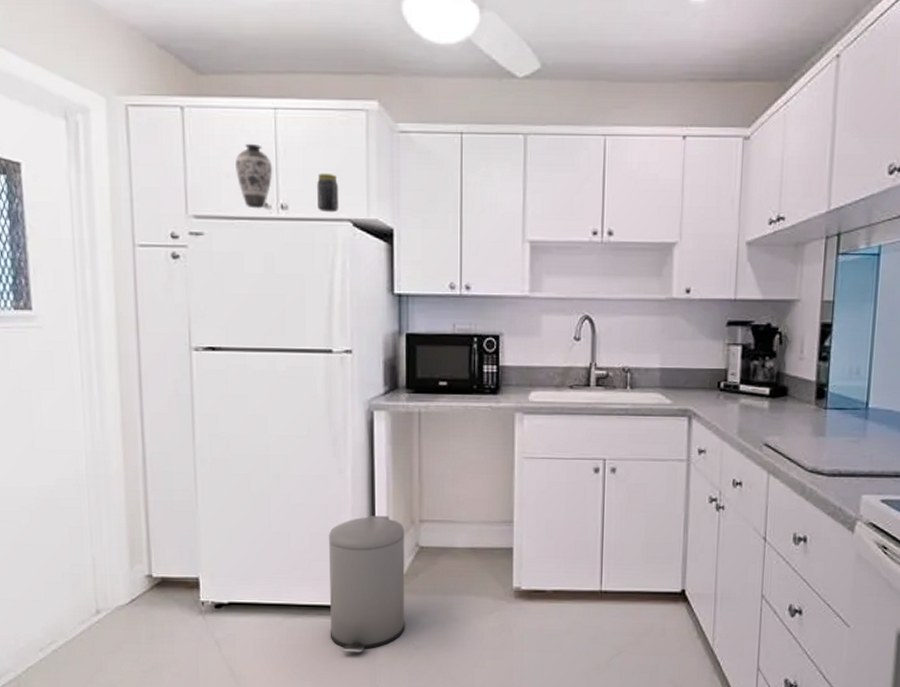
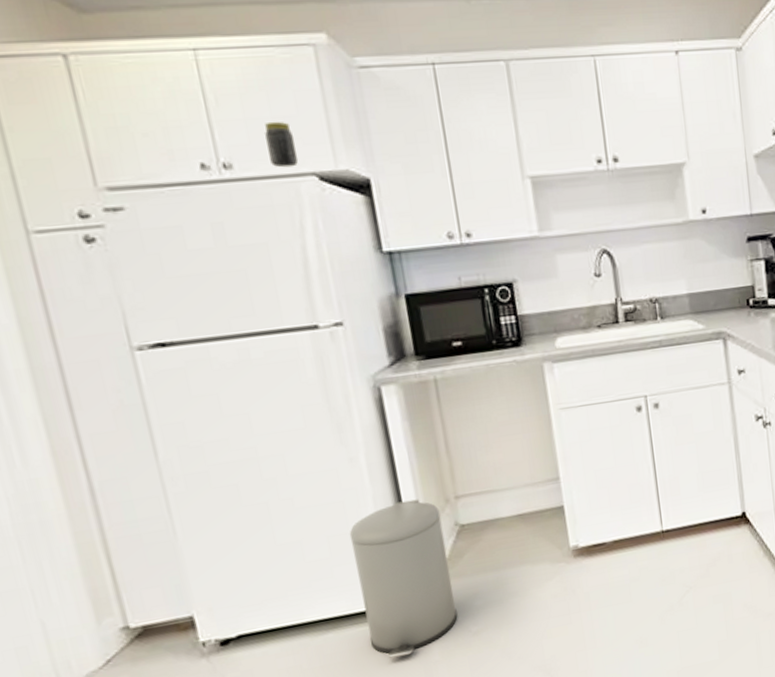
decorative vase: present [235,143,273,209] -> none [151,93,206,172]

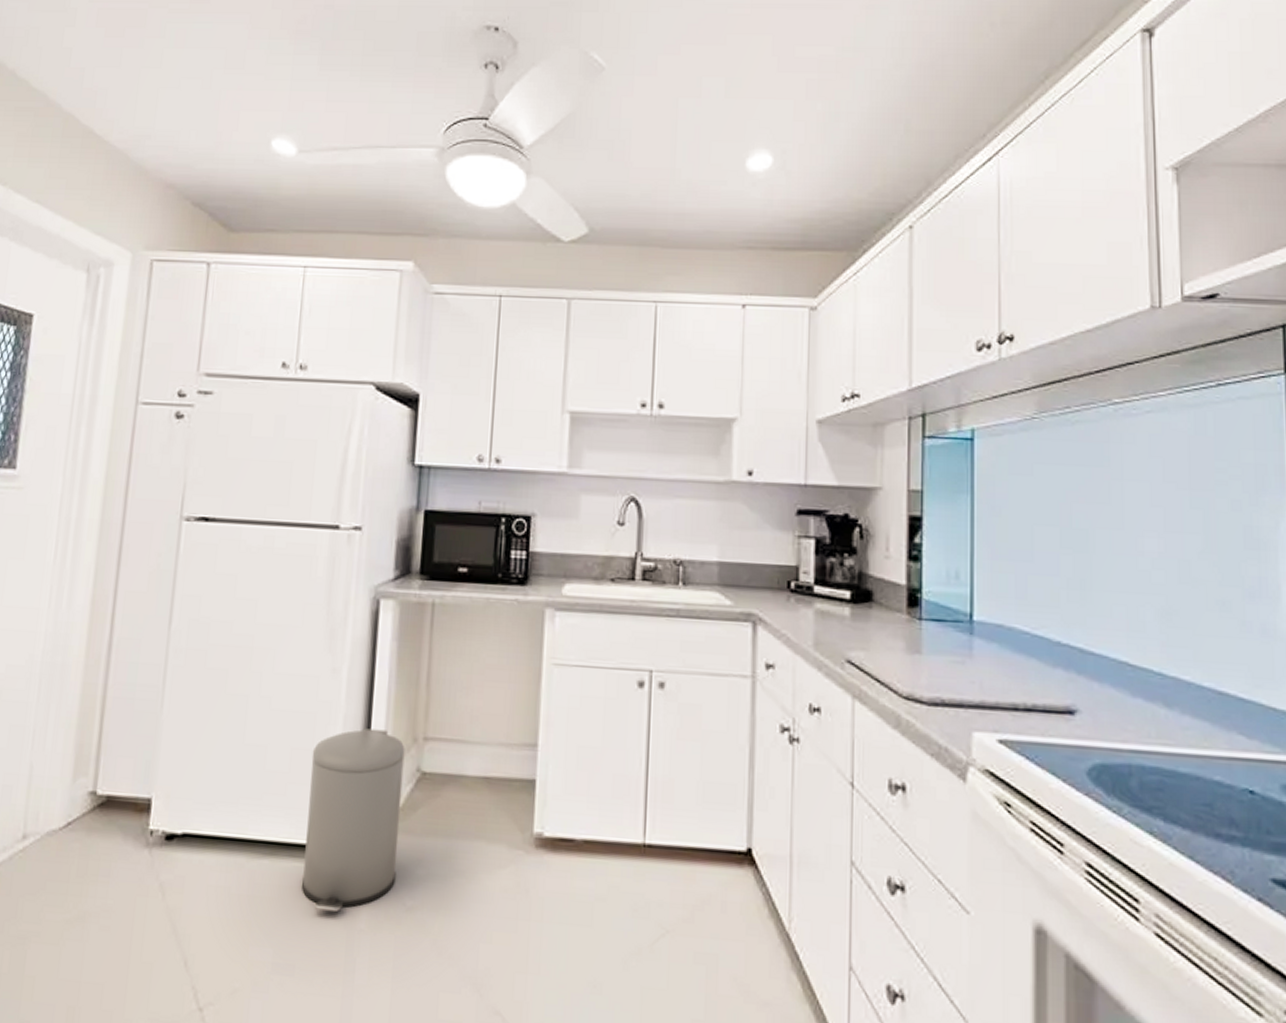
jar: present [265,121,299,168] -> none [339,333,365,375]

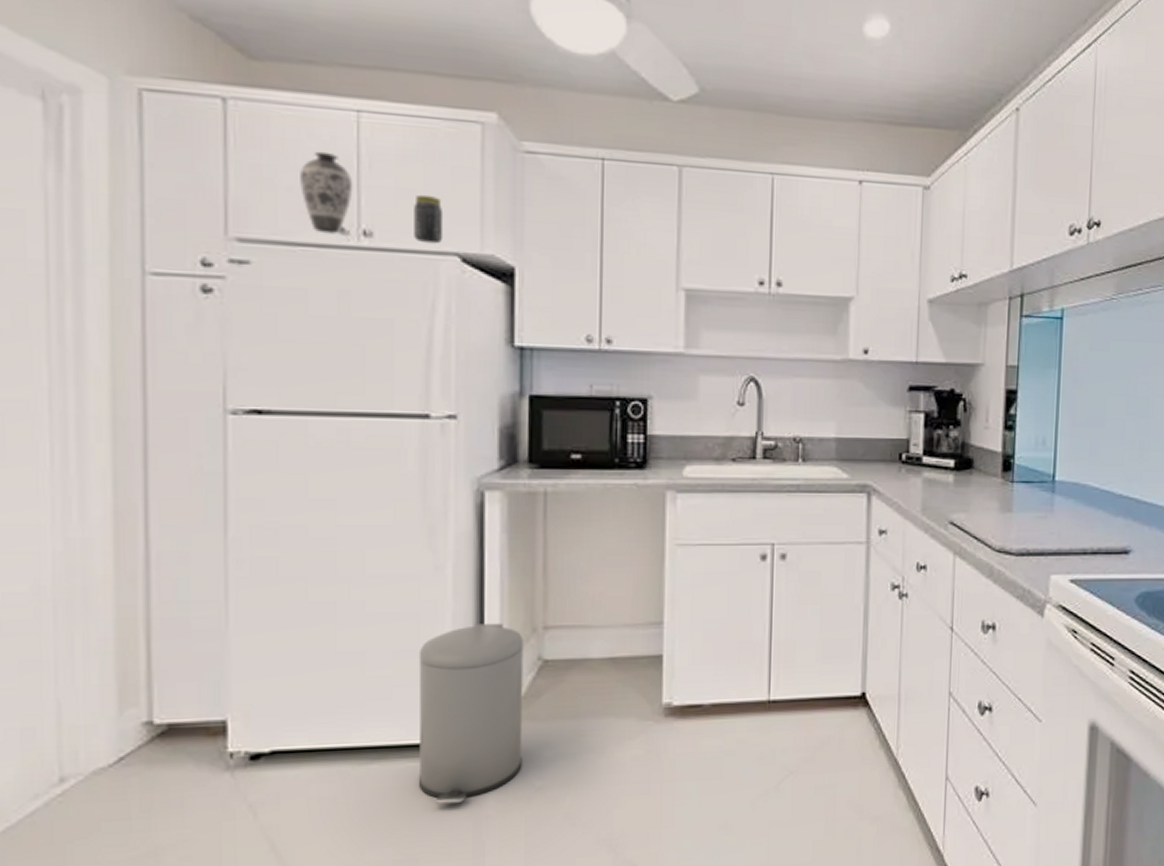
decorative vase: none [255,301,296,369] -> present [300,151,353,235]
jar: none [339,333,365,375] -> present [414,194,444,244]

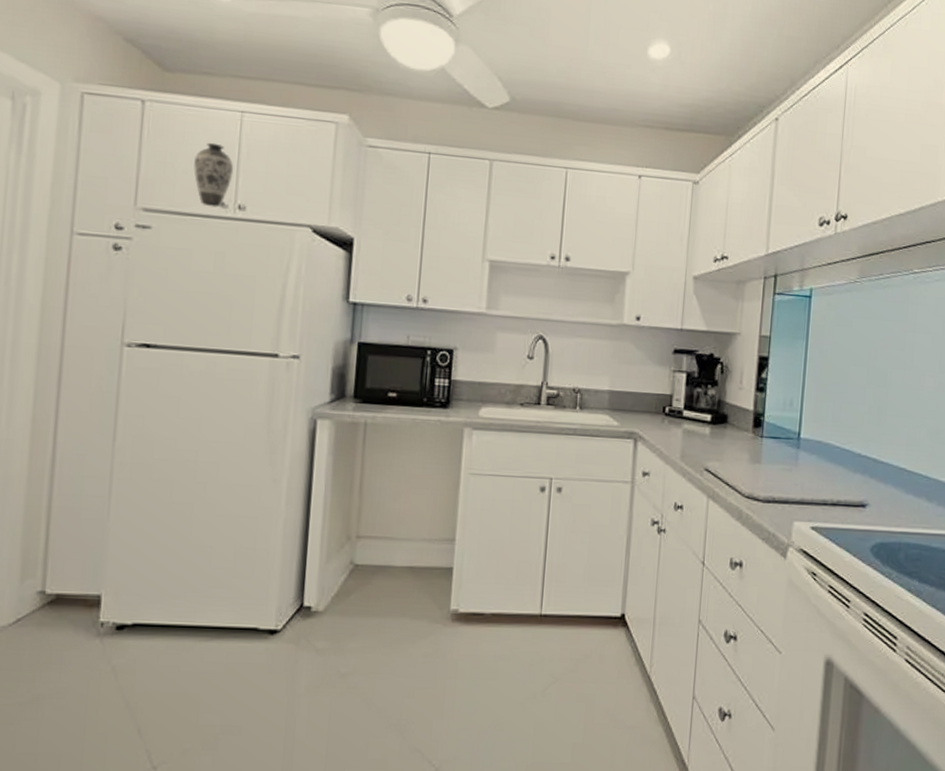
jar: present [414,194,444,244] -> none [277,178,302,218]
pedal bin: present [418,623,524,805] -> none [247,529,340,682]

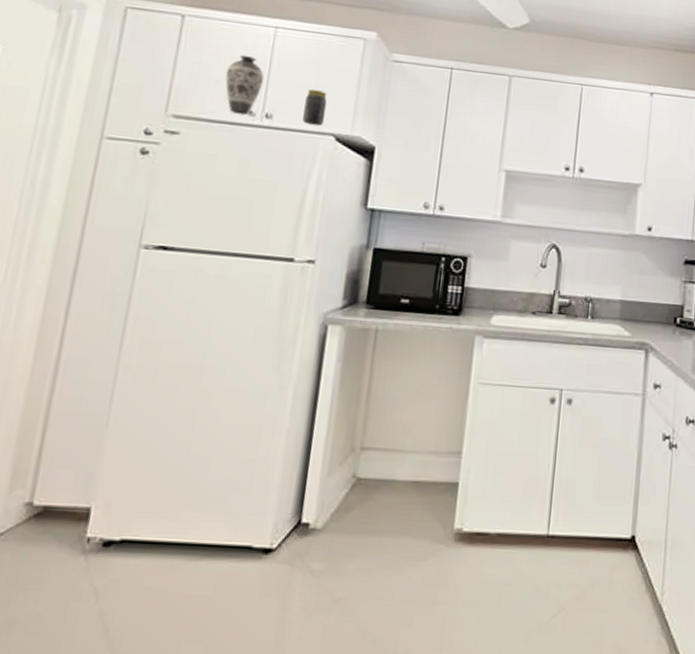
jar: none [277,178,302,218] -> present [302,89,327,127]

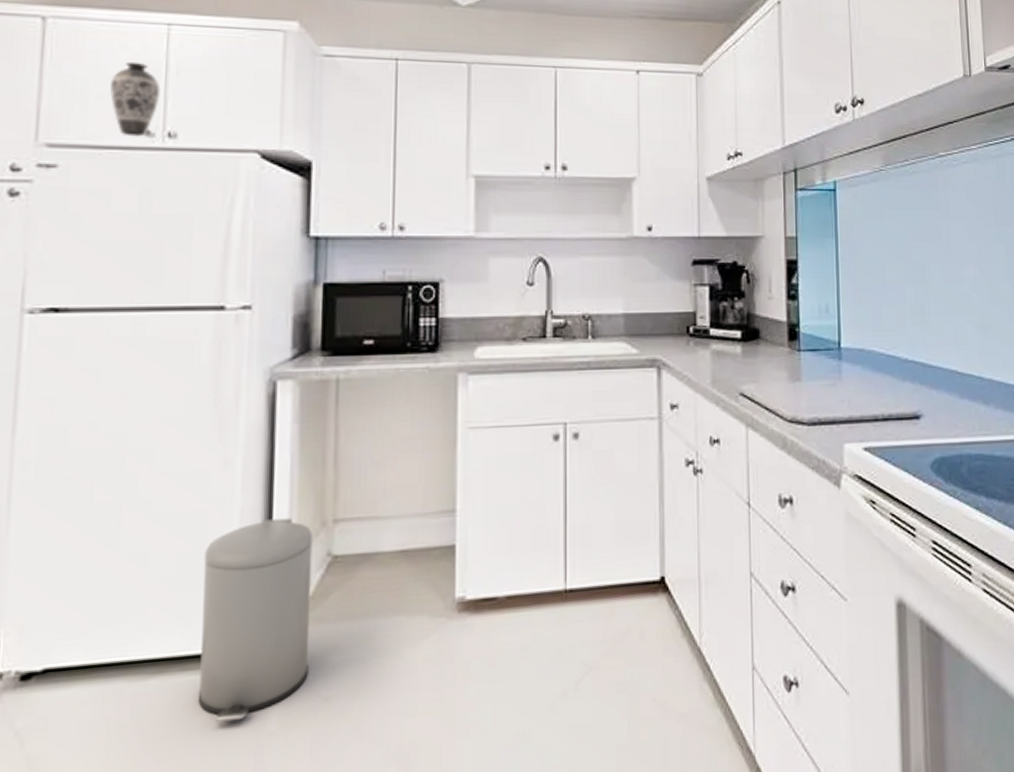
pedal bin: none [237,440,343,607] -> present [199,518,313,723]
jar: present [302,89,327,127] -> none [216,97,246,143]

